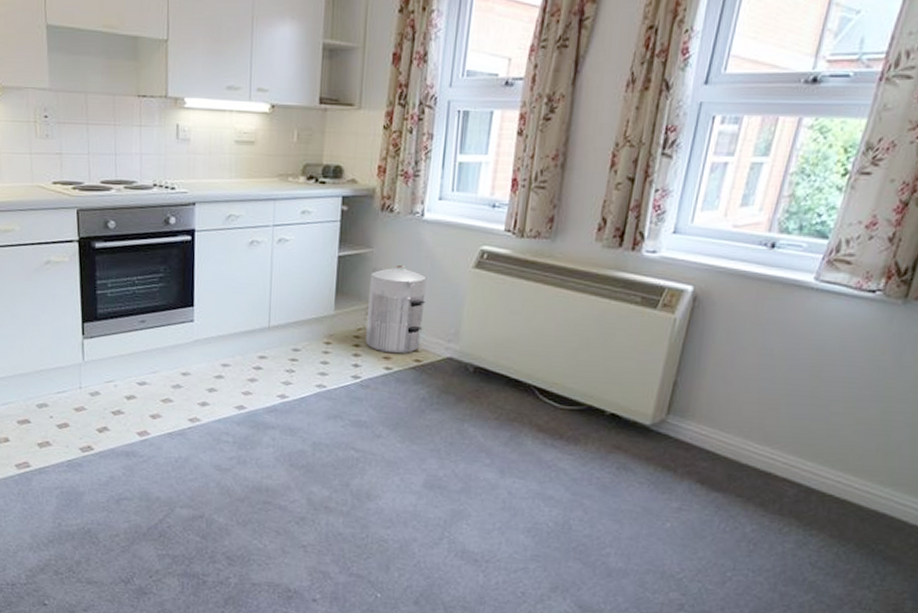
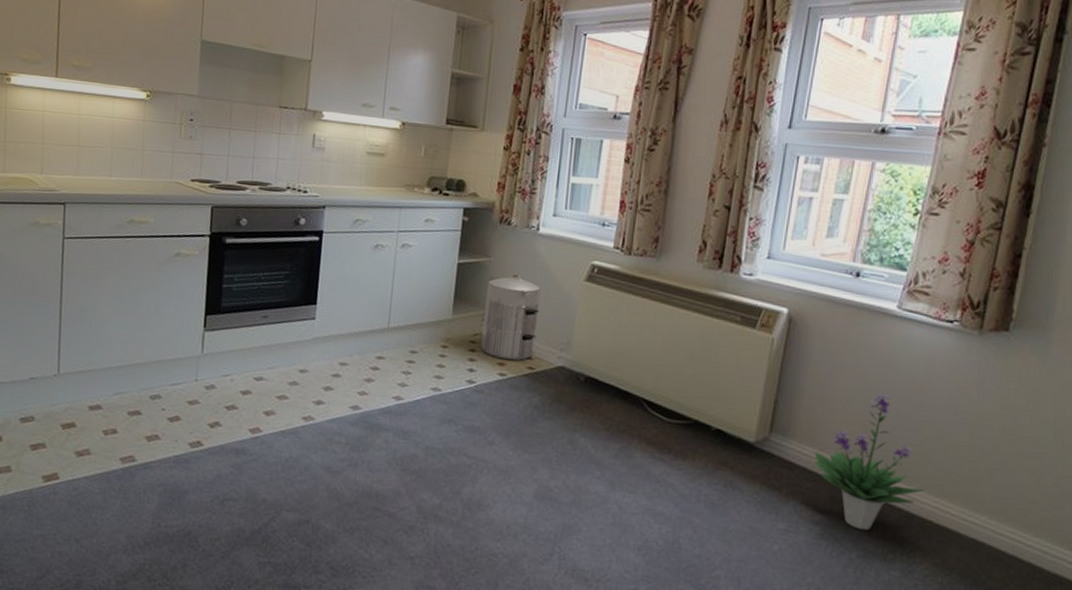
potted plant: none [712,370,828,506] -> present [814,393,925,531]

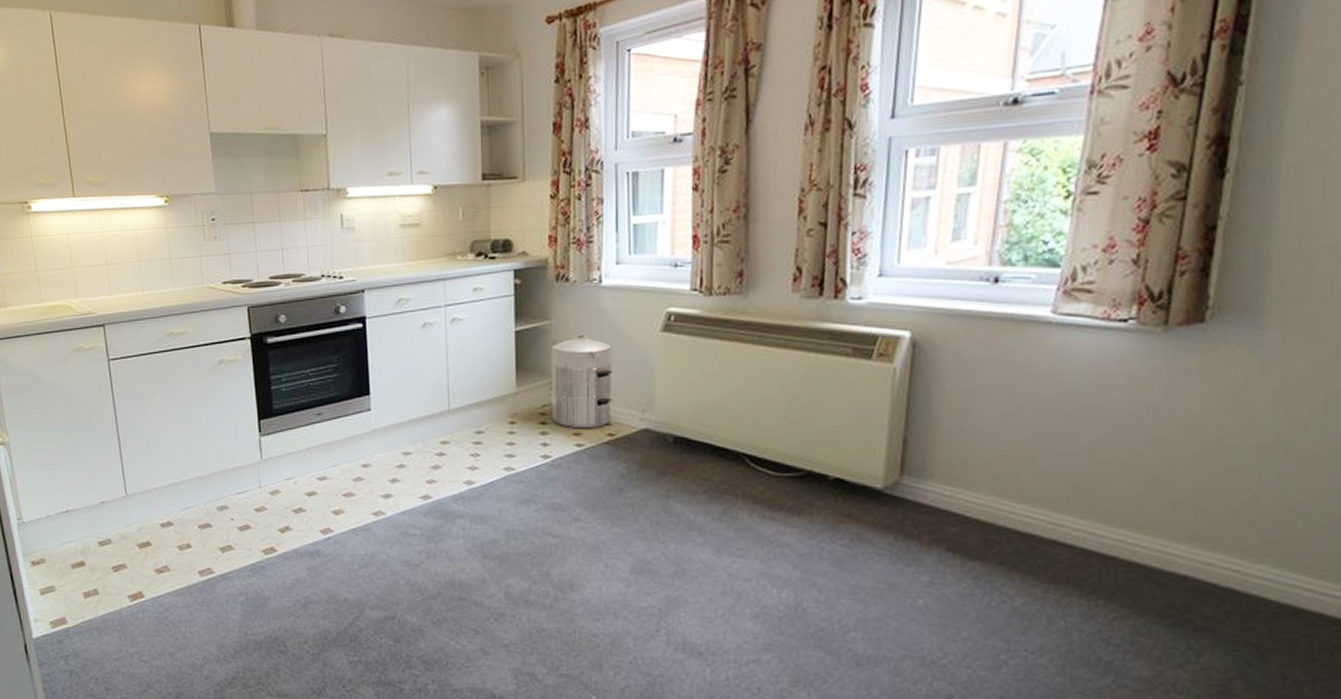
potted plant: present [814,393,925,531] -> none [958,416,1104,575]

